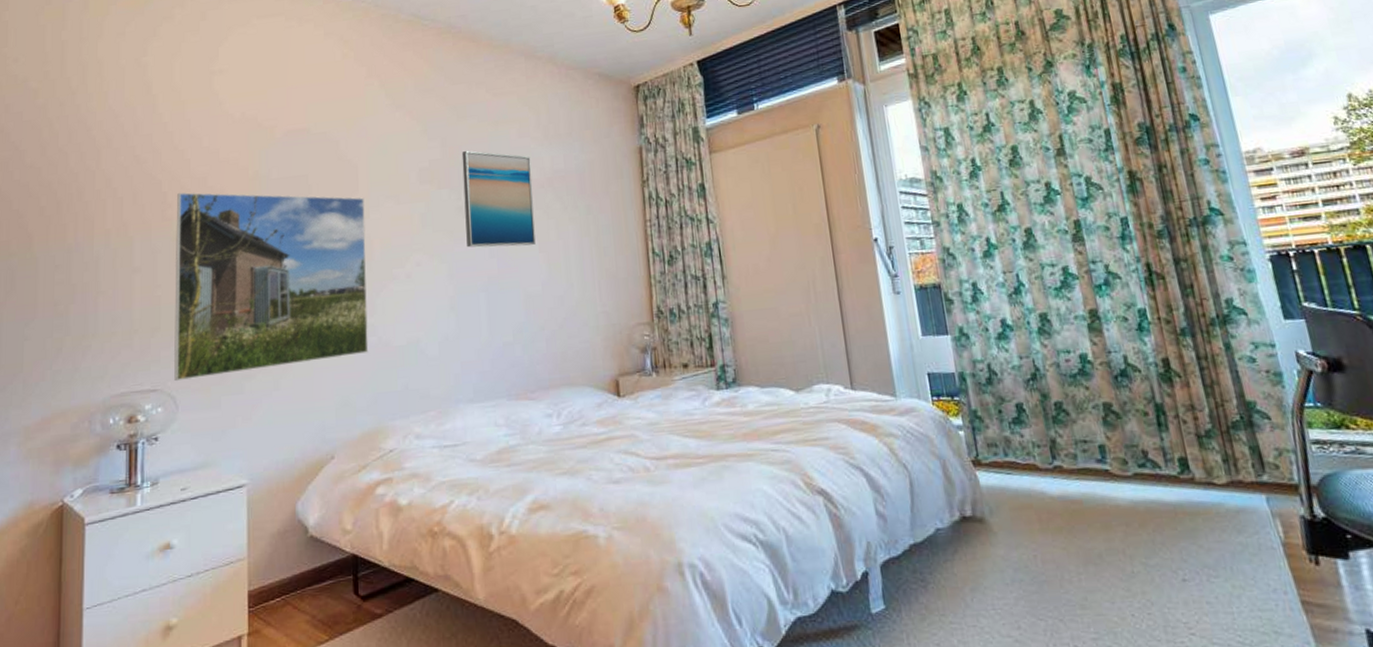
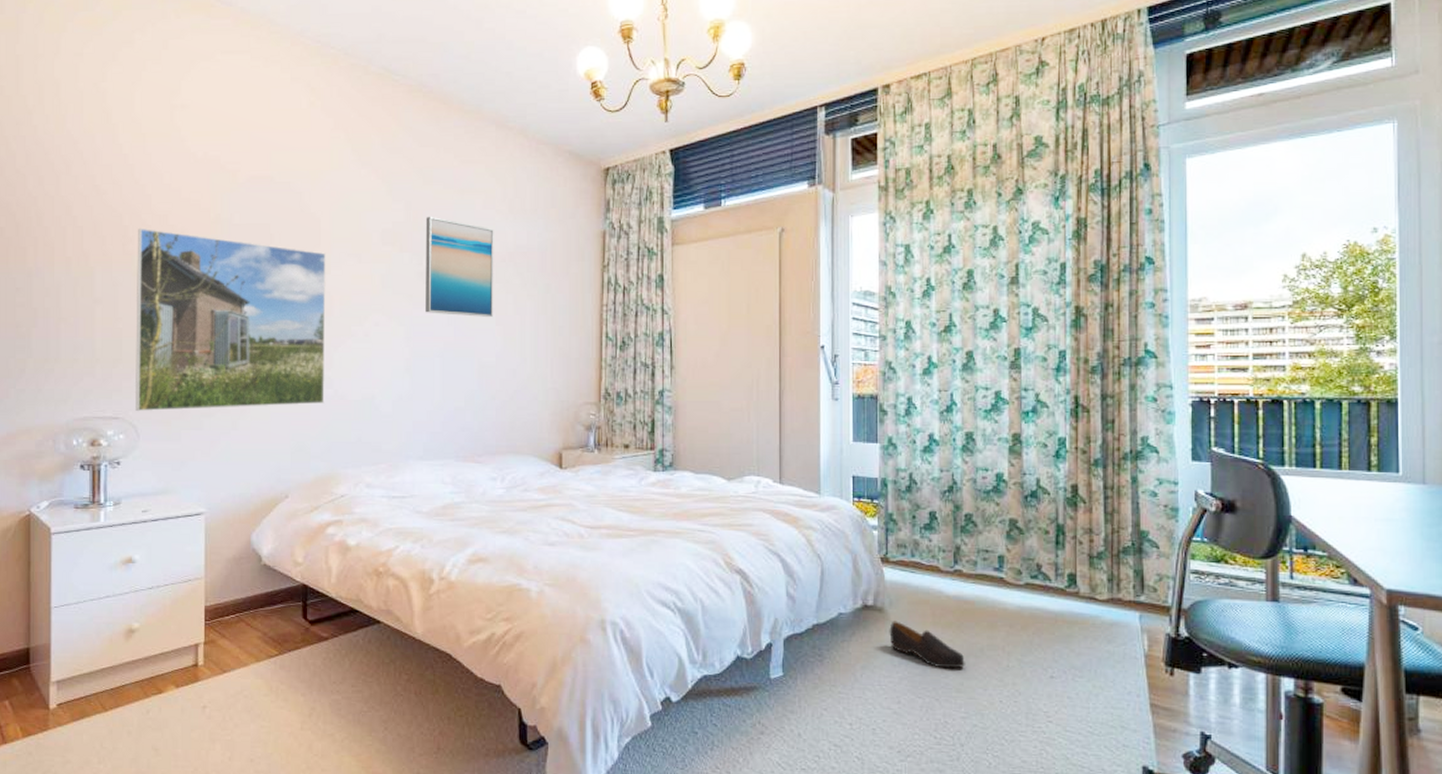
shoe: none [994,531,1085,582] -> present [889,621,965,669]

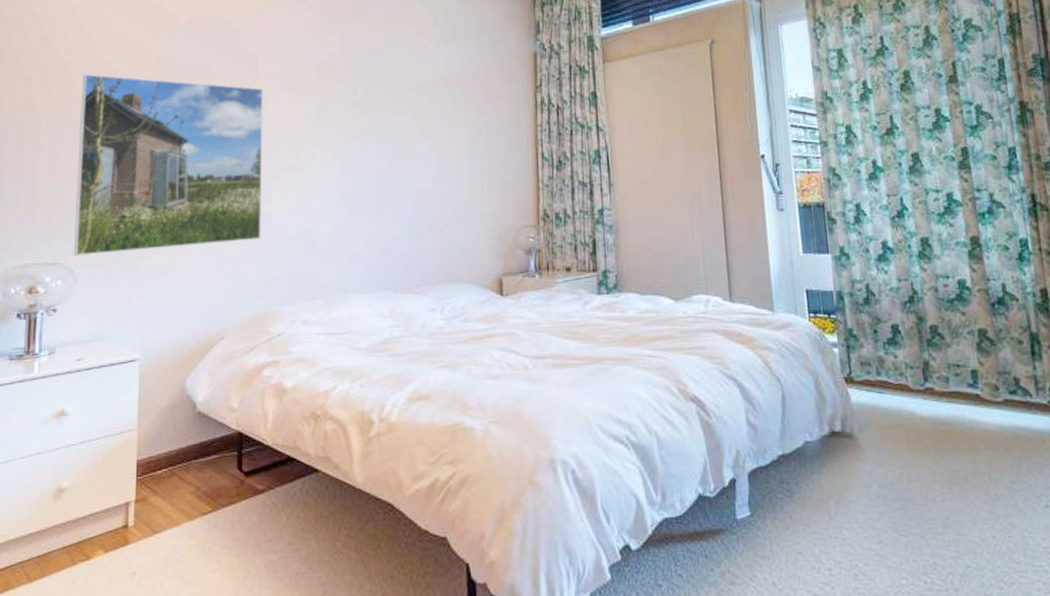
wall art: present [425,216,494,318] -> none [360,47,428,144]
shoe: present [889,621,965,669] -> none [861,448,949,501]

